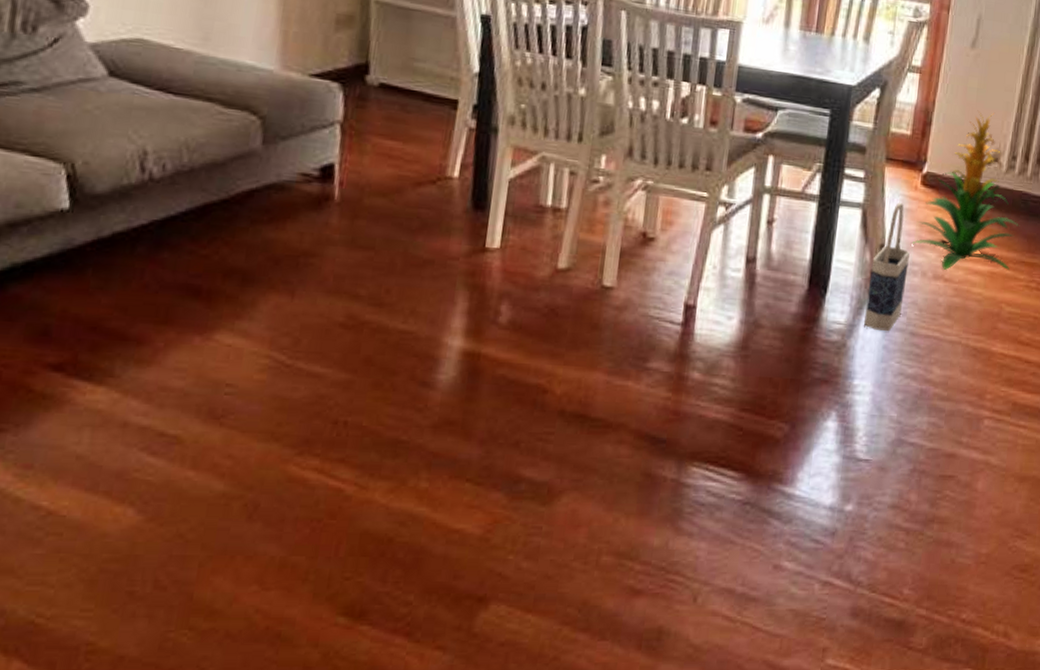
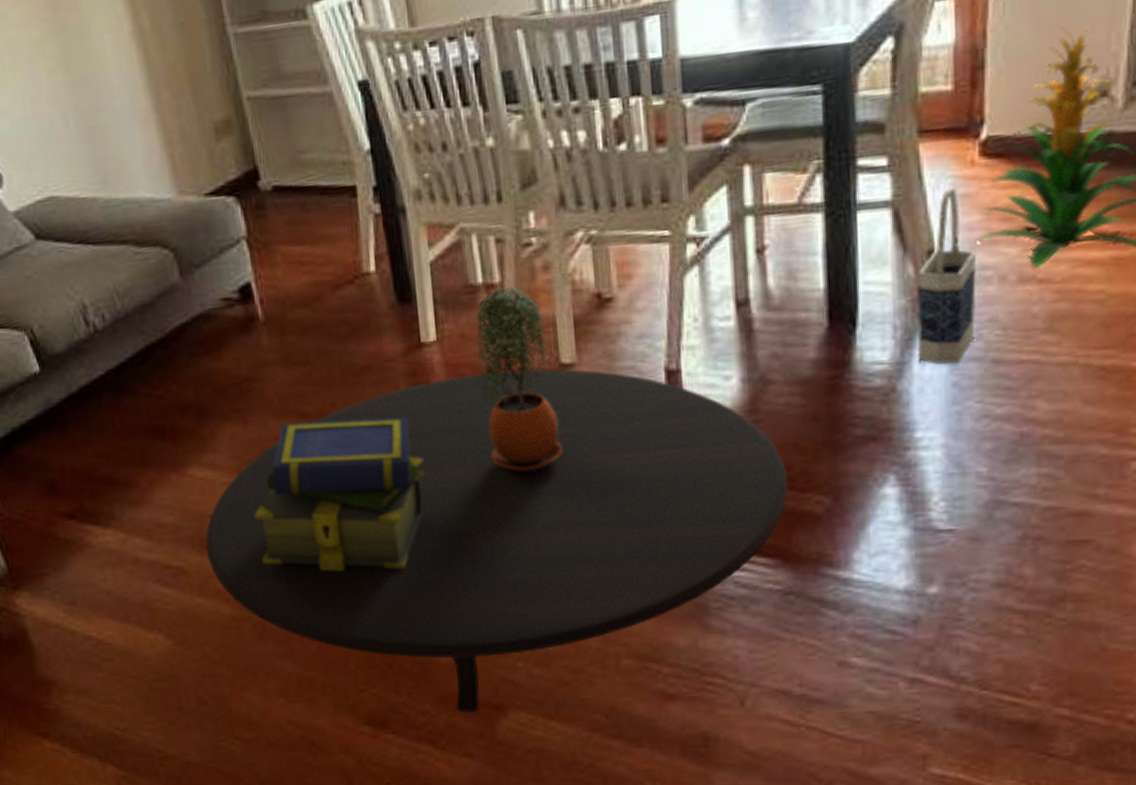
table: none [211,283,761,604] -> present [205,369,789,712]
stack of books: none [274,302,463,457] -> present [255,417,425,571]
potted plant: none [526,213,596,377] -> present [476,287,563,473]

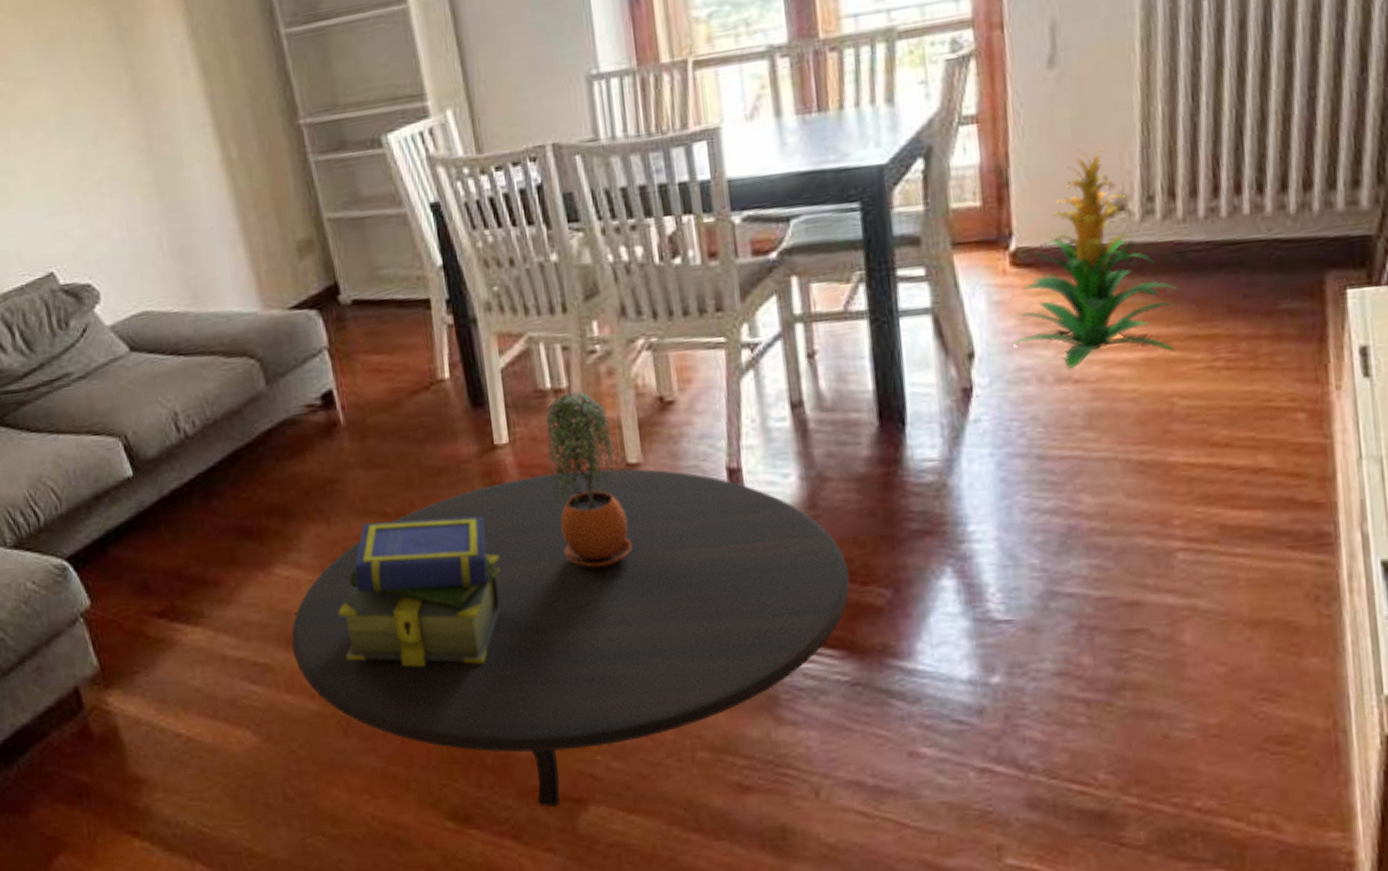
bag: present [917,187,978,364] -> none [960,294,1018,461]

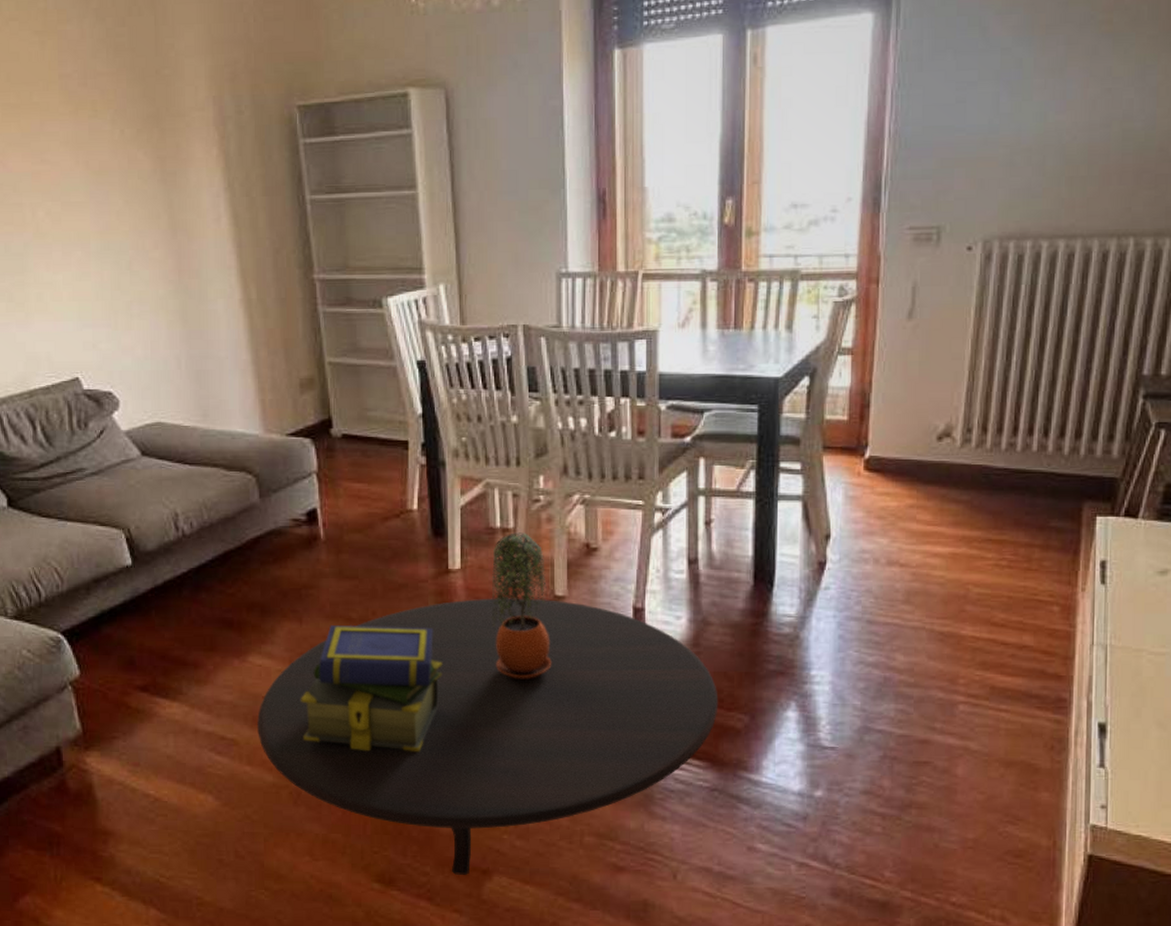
indoor plant: present [1012,145,1177,369] -> none [858,384,980,555]

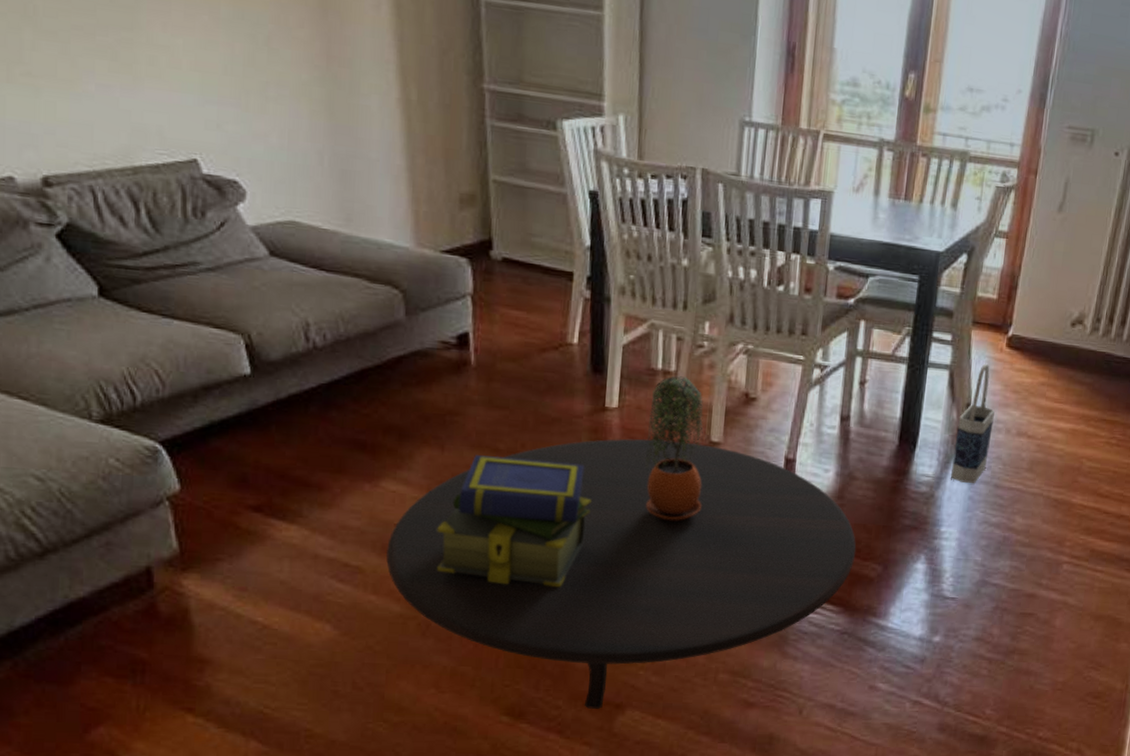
bag: none [815,490,860,622] -> present [950,363,995,484]

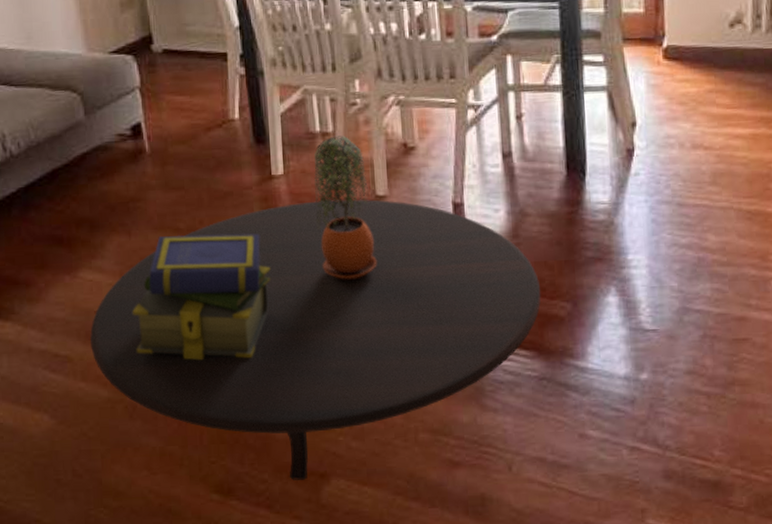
bag: present [950,363,995,484] -> none [626,79,665,206]

